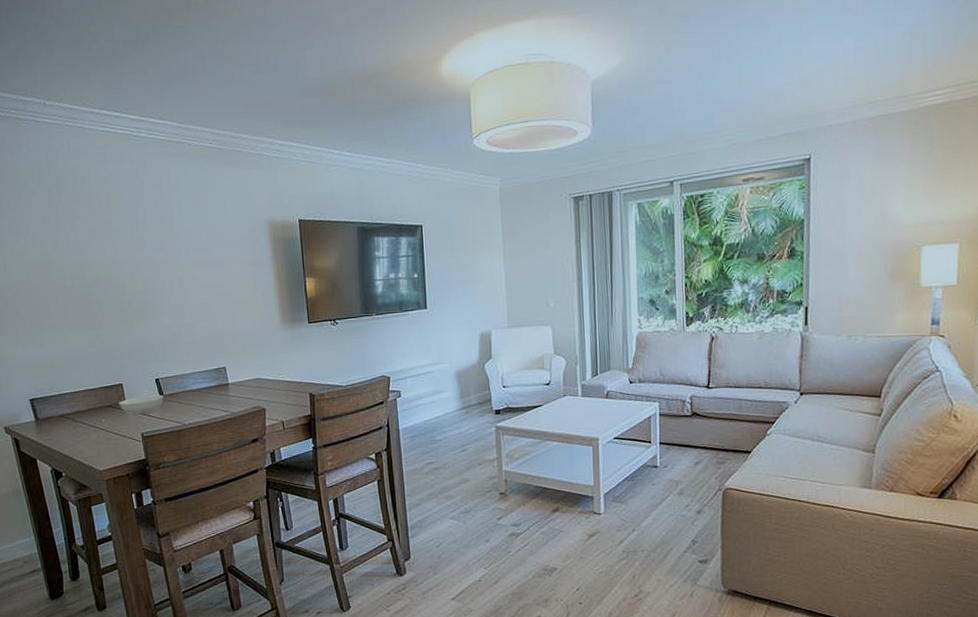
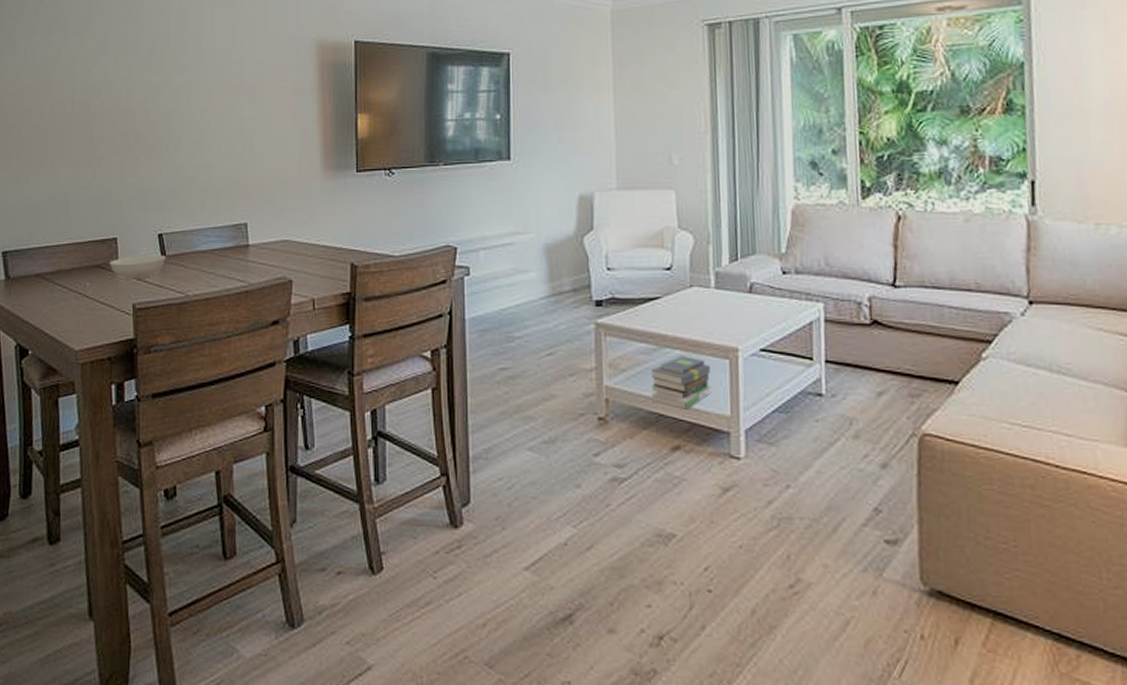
books: none [536,446,580,483] -> present [650,356,711,410]

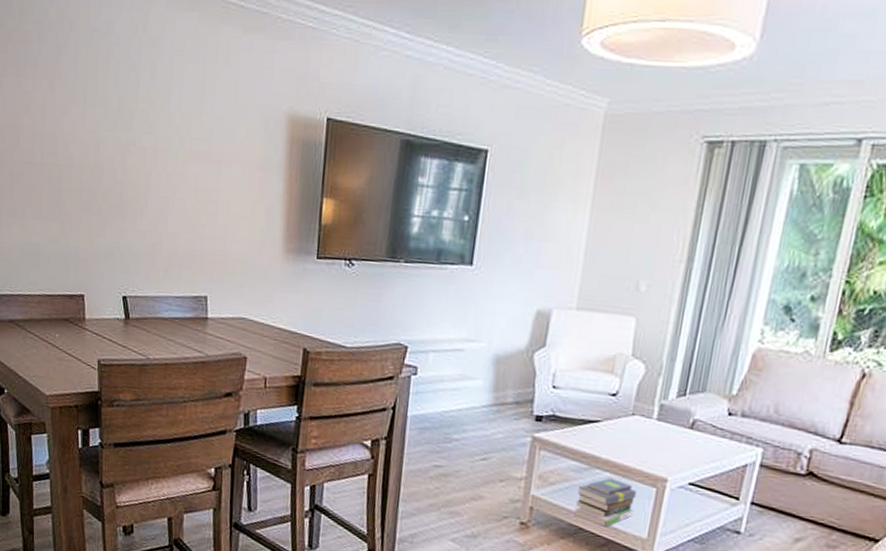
bowl: present [109,254,167,280] -> none [76,314,130,338]

